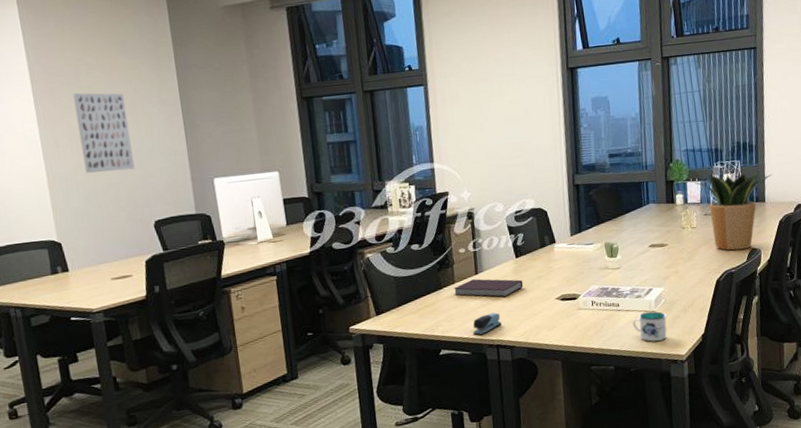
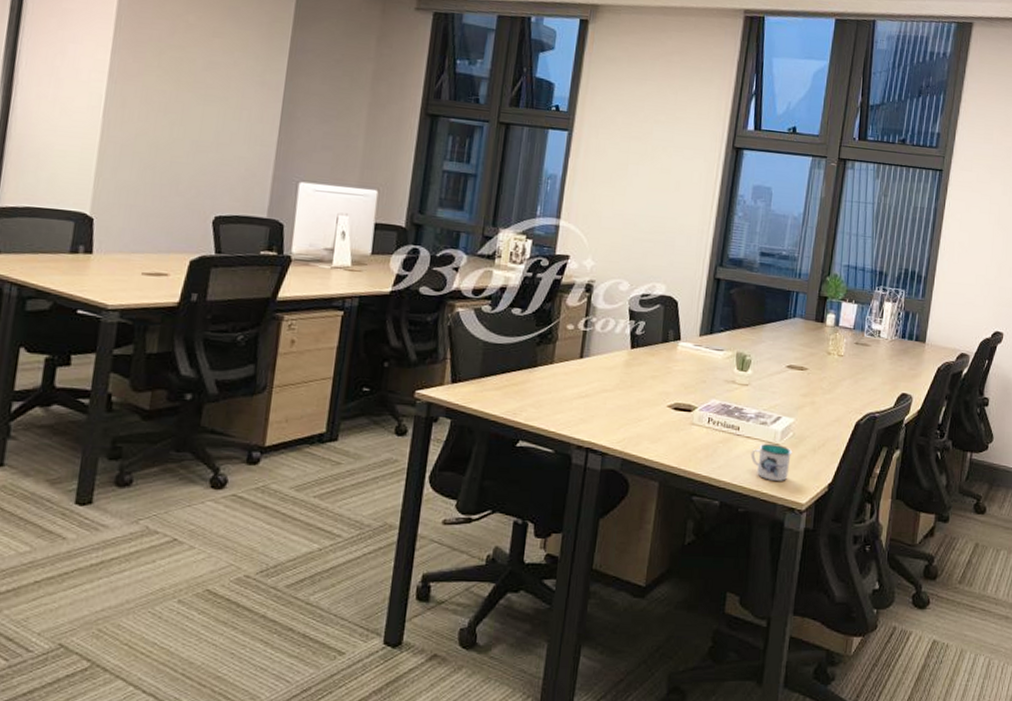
wall art: present [73,93,135,173] -> none [148,51,221,151]
notebook: present [454,279,524,298] -> none [550,363,634,393]
stapler: present [473,312,501,336] -> none [562,408,599,433]
potted plant: present [694,172,773,251] -> none [850,298,939,393]

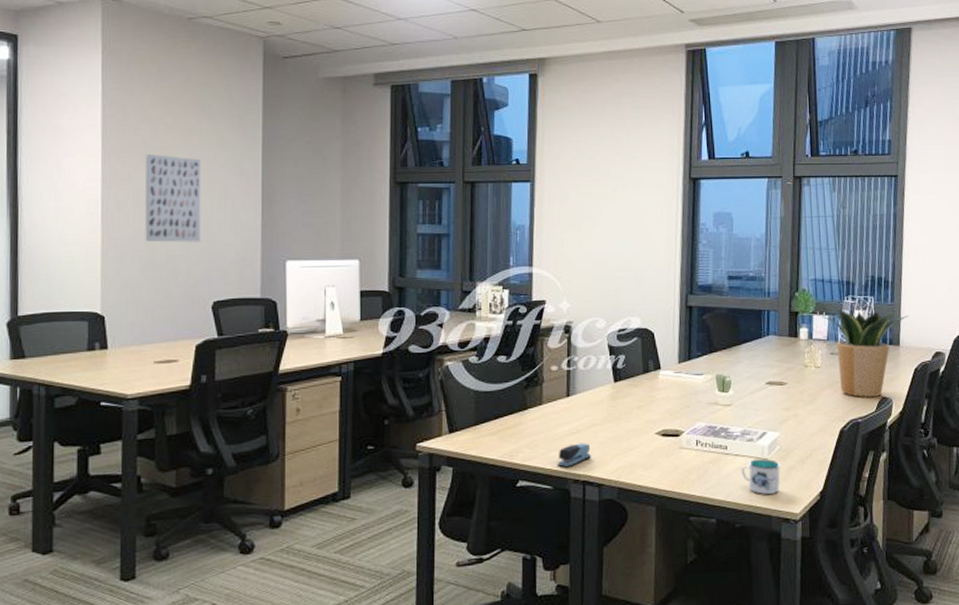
wall art: none [148,51,221,151] -> present [145,154,201,242]
stapler: none [562,408,599,433] -> present [558,443,591,468]
potted plant: none [850,298,939,393] -> present [821,308,909,397]

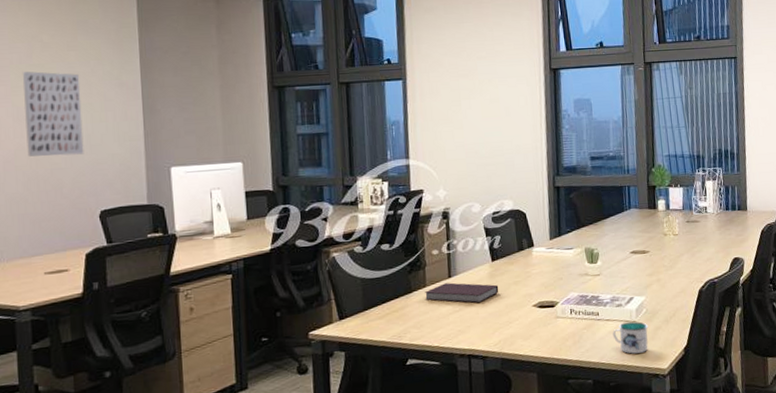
notebook: none [541,402,620,426] -> present [425,282,499,304]
stapler: present [558,443,591,468] -> none [444,319,474,344]
potted plant: present [821,308,909,397] -> none [676,180,754,260]

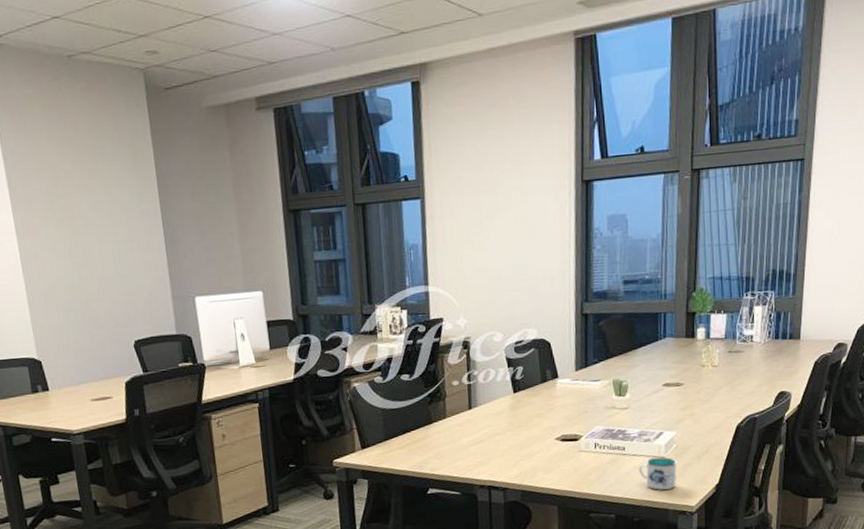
wall art: present [23,71,84,157] -> none [51,201,115,288]
notebook: present [425,282,499,304] -> none [445,414,521,436]

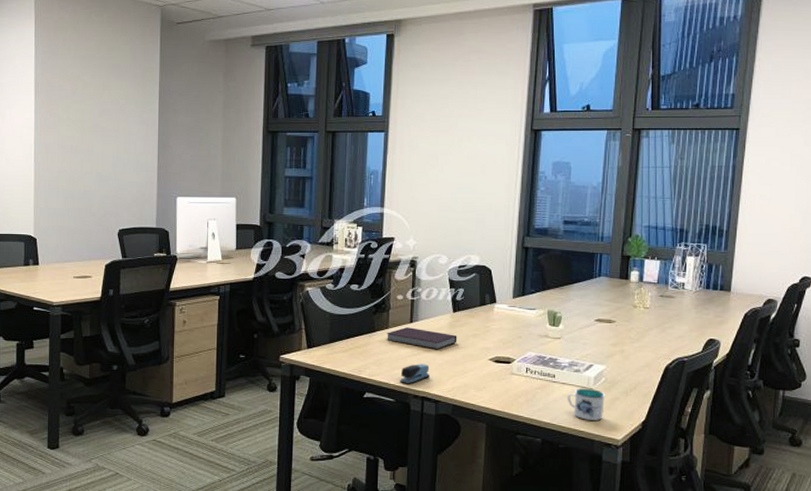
notebook: none [445,414,521,436] -> present [387,327,457,350]
stapler: none [464,451,495,475] -> present [400,364,430,385]

